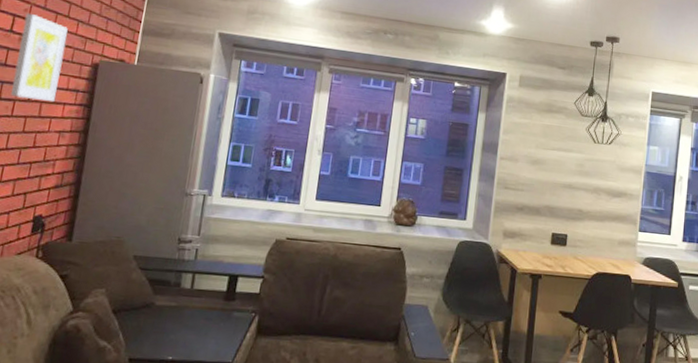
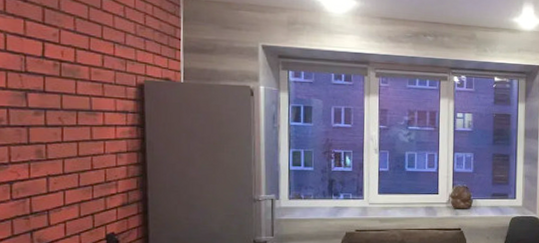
wall art: present [11,12,68,101] -> none [55,37,106,125]

